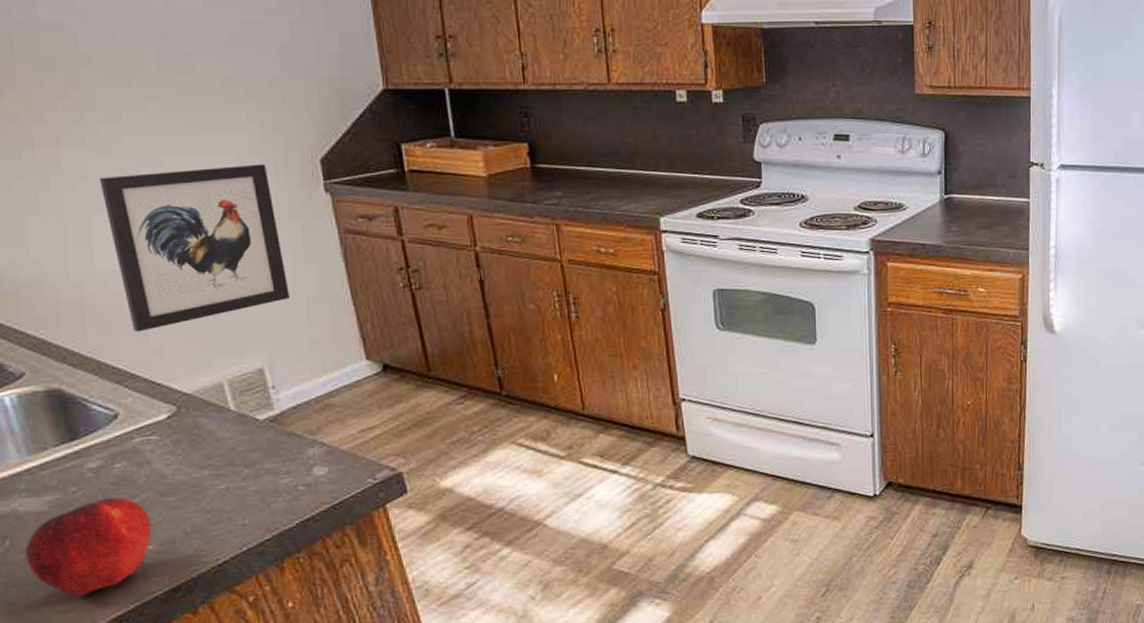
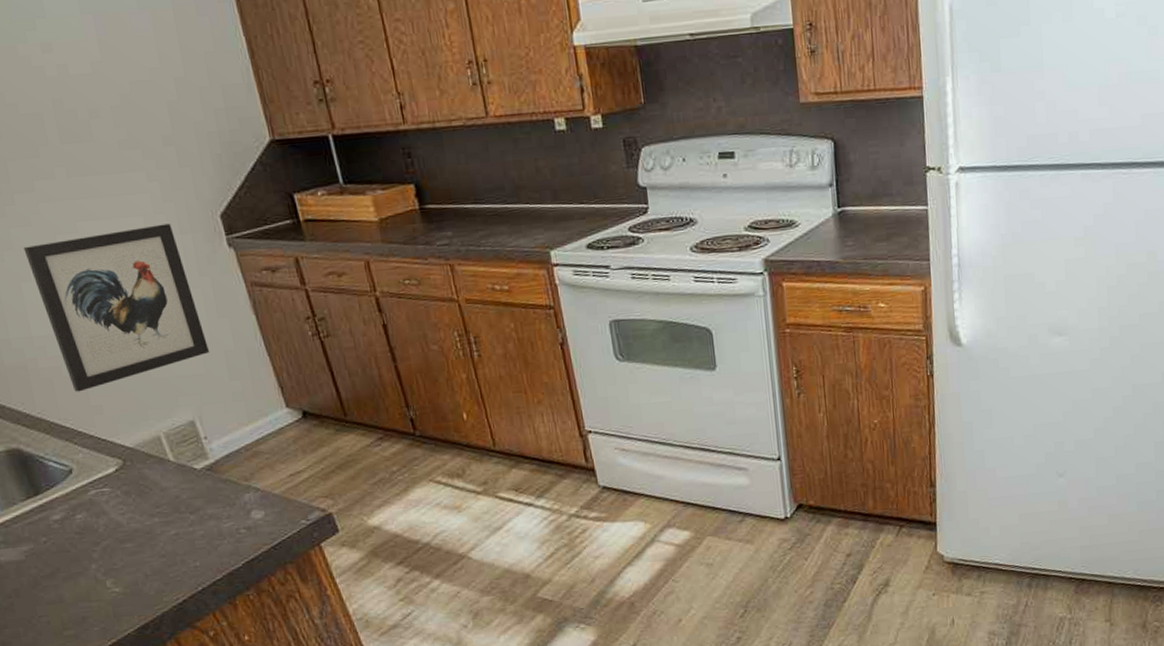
apple: present [24,497,152,596] -> none [10,545,117,635]

